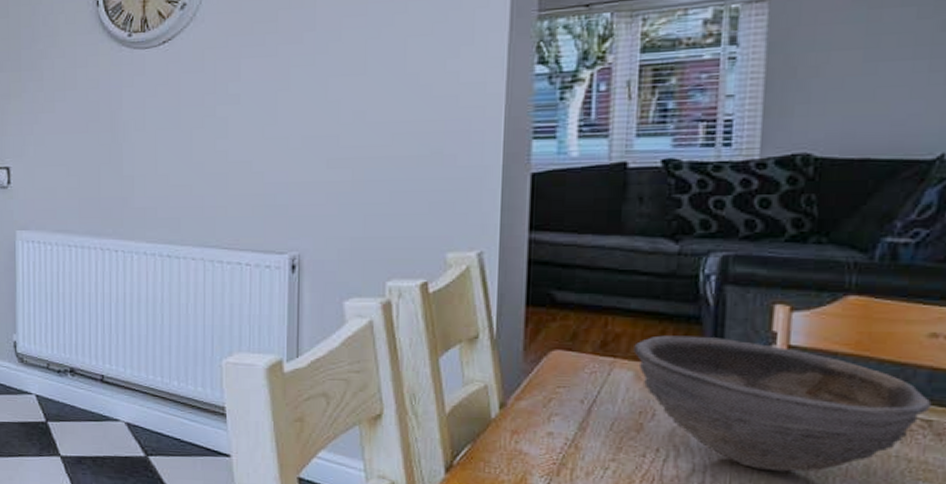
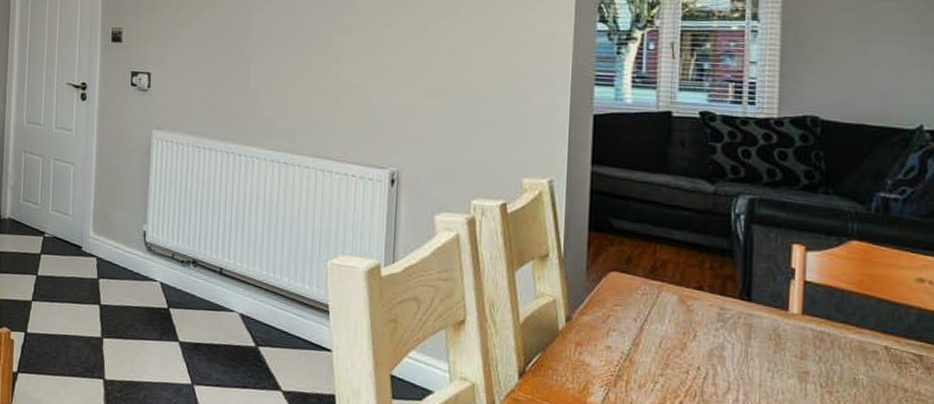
bowl: present [633,335,932,472] -> none [678,265,922,396]

